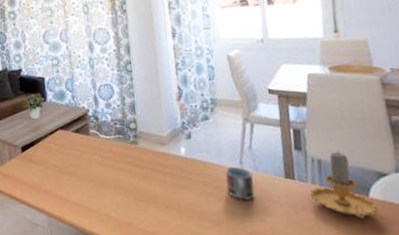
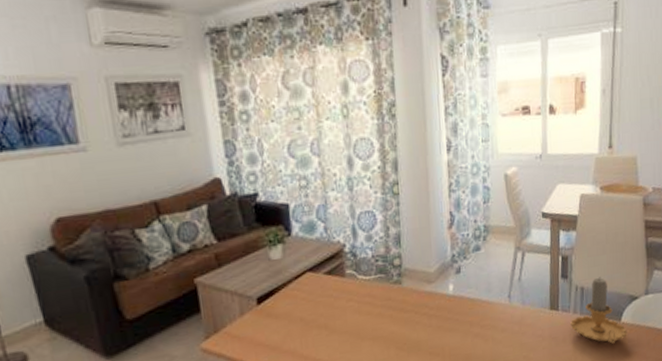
cup: present [225,166,255,200] -> none [493,301,520,338]

